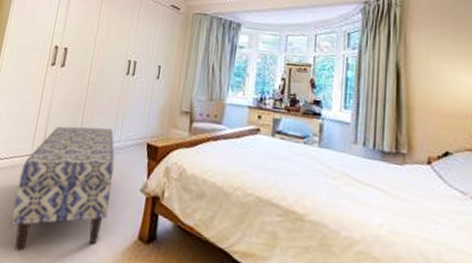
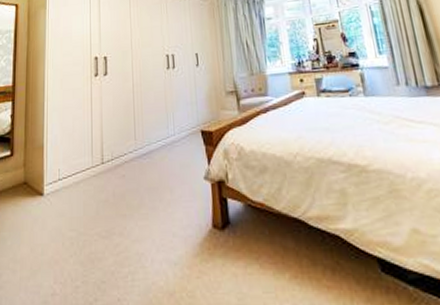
bench: present [11,126,115,252] -> none [85,124,178,268]

